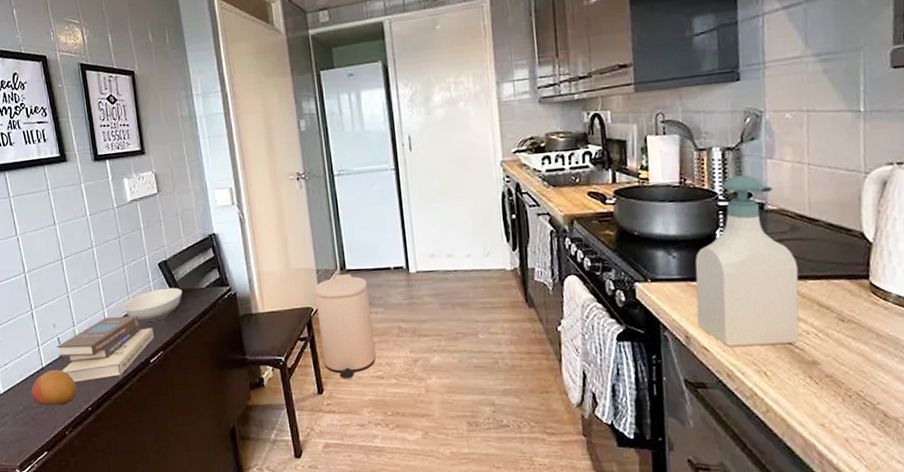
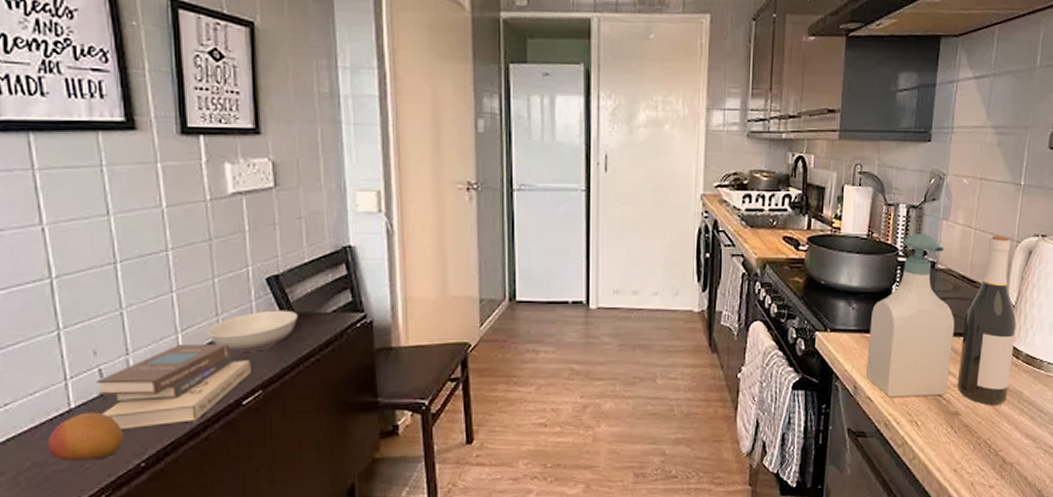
pedal bin: present [314,274,376,378] -> none [475,306,540,426]
wine bottle: none [809,168,880,354] -> present [957,235,1017,406]

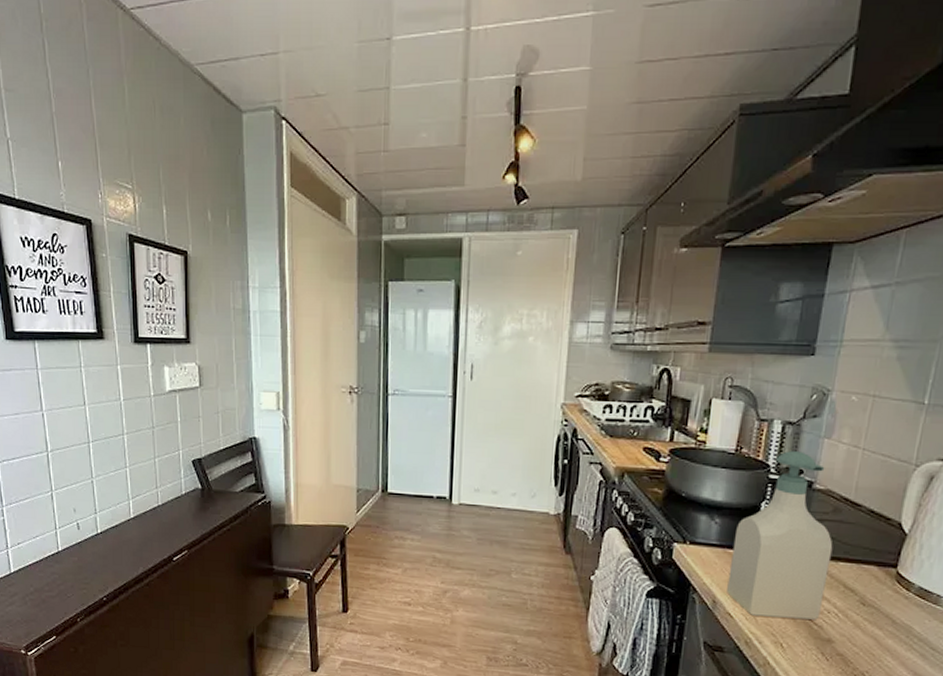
fruit: present [47,412,124,462] -> none [43,554,93,592]
books: present [96,343,251,429] -> none [75,508,180,571]
bowl: present [207,310,298,352] -> none [150,486,215,519]
wine bottle: present [957,235,1017,406] -> none [831,457,910,638]

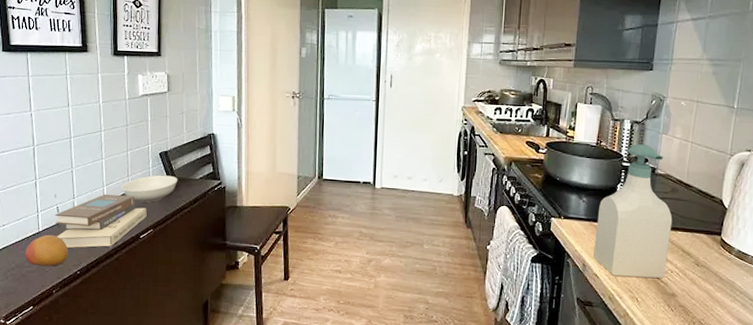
fruit: none [43,554,93,592] -> present [24,234,69,267]
books: none [75,508,180,571] -> present [55,194,147,248]
bowl: none [150,486,215,519] -> present [121,175,178,203]

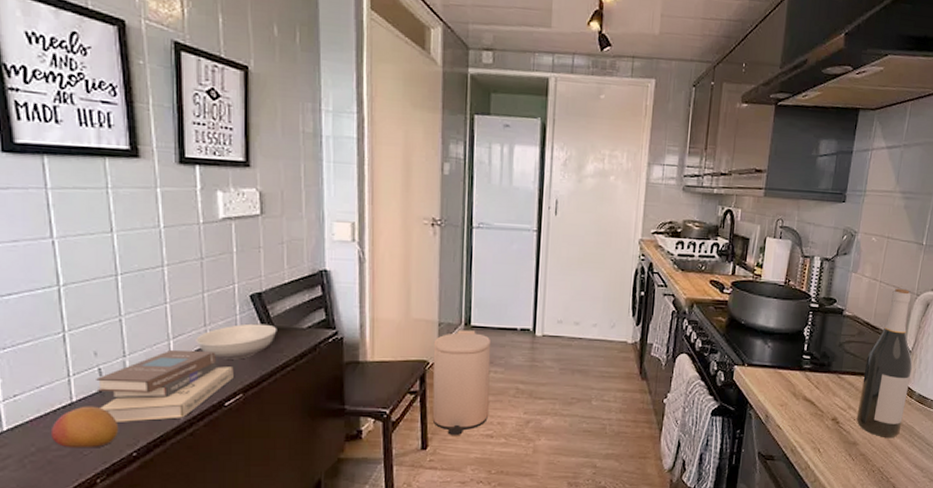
pedal bin: none [292,182,340,269] -> present [432,330,492,435]
soap bottle: present [593,144,673,278] -> none [777,283,858,426]
wine bottle: none [674,148,730,292] -> present [856,288,913,438]

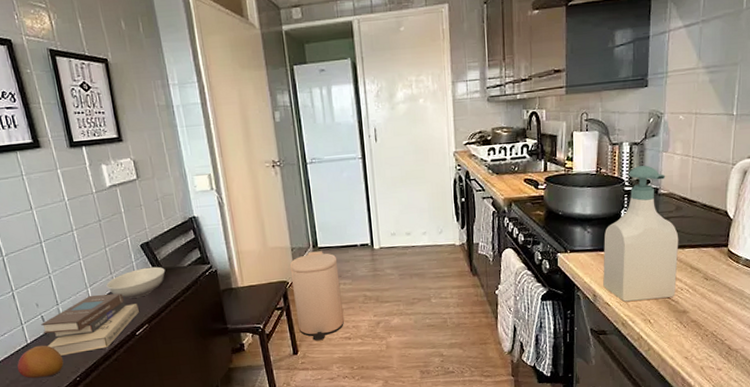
soap bottle: none [777,283,858,426] -> present [603,165,679,302]
wine bottle: present [856,288,913,438] -> none [684,160,735,304]

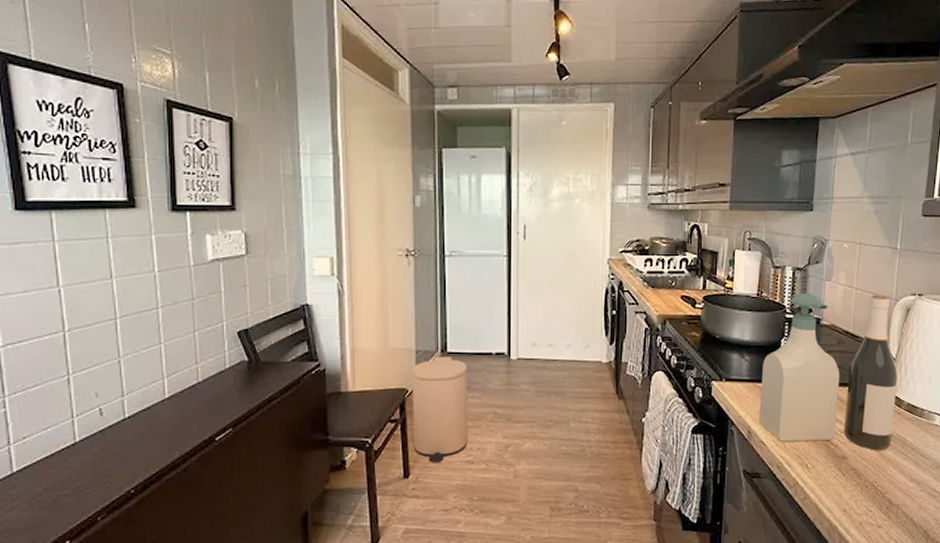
fruit: present [17,345,64,379] -> none [55,445,118,488]
books: present [41,293,139,356] -> none [97,387,223,460]
bowl: present [106,266,166,298] -> none [188,359,263,395]
wine bottle: none [684,160,735,304] -> present [843,294,898,451]

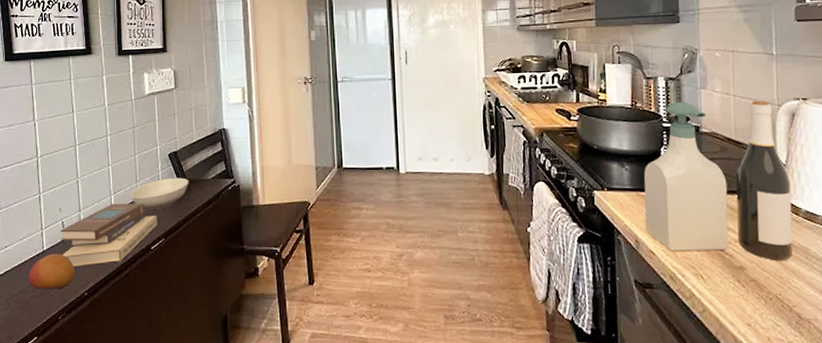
fruit: none [55,445,118,488] -> present [28,253,75,290]
books: none [97,387,223,460] -> present [60,203,157,266]
bowl: none [188,359,263,395] -> present [130,177,189,209]
pedal bin: present [412,357,468,462] -> none [313,172,364,270]

